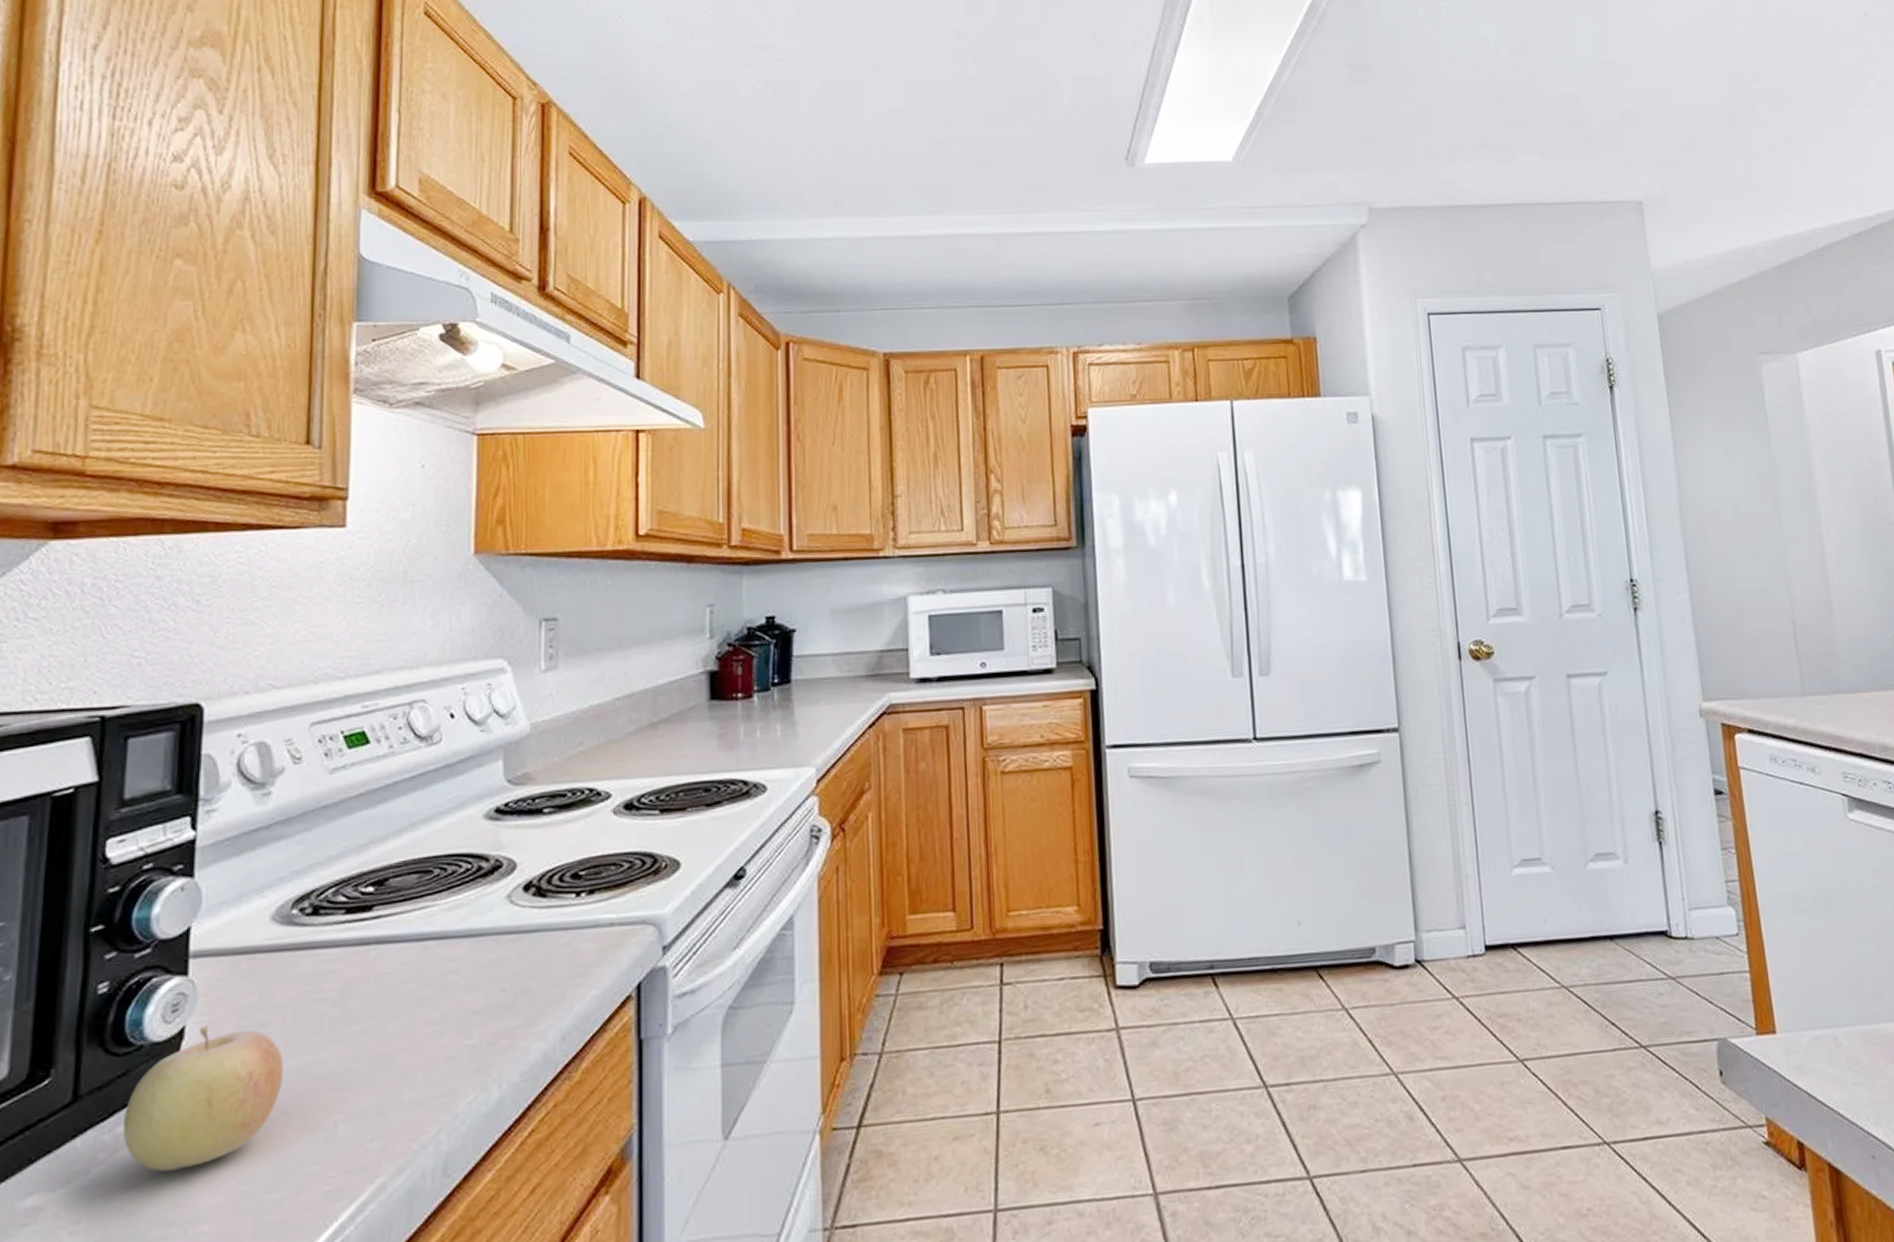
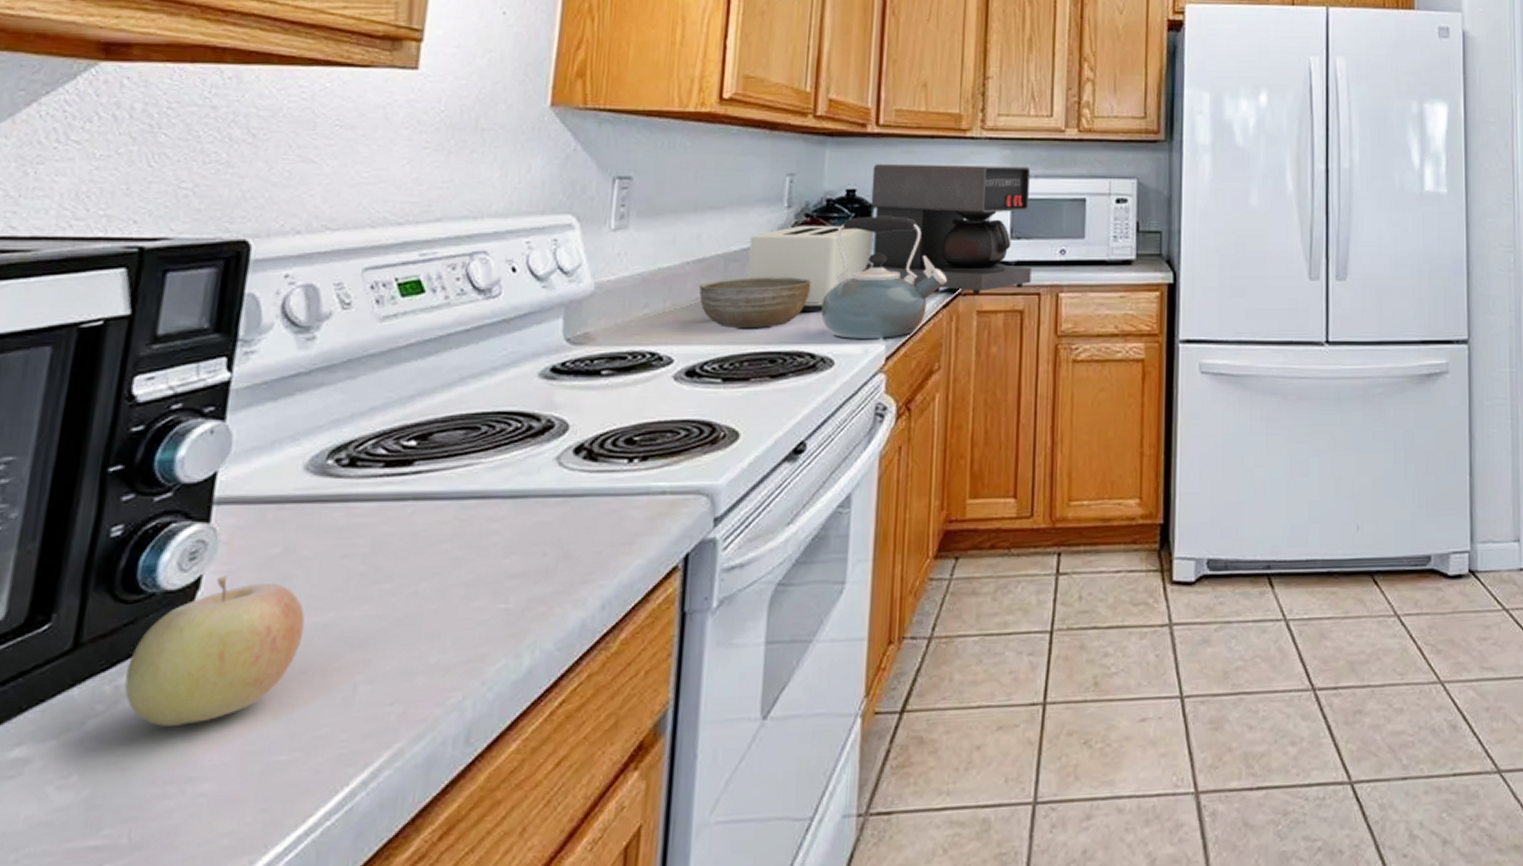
bowl: none [630,706,739,761] -> present [698,277,811,329]
toaster: none [675,652,796,741] -> present [747,225,872,312]
kettle: none [750,640,871,764] -> present [821,217,947,340]
coffee maker: none [790,582,954,714] -> present [871,164,1032,296]

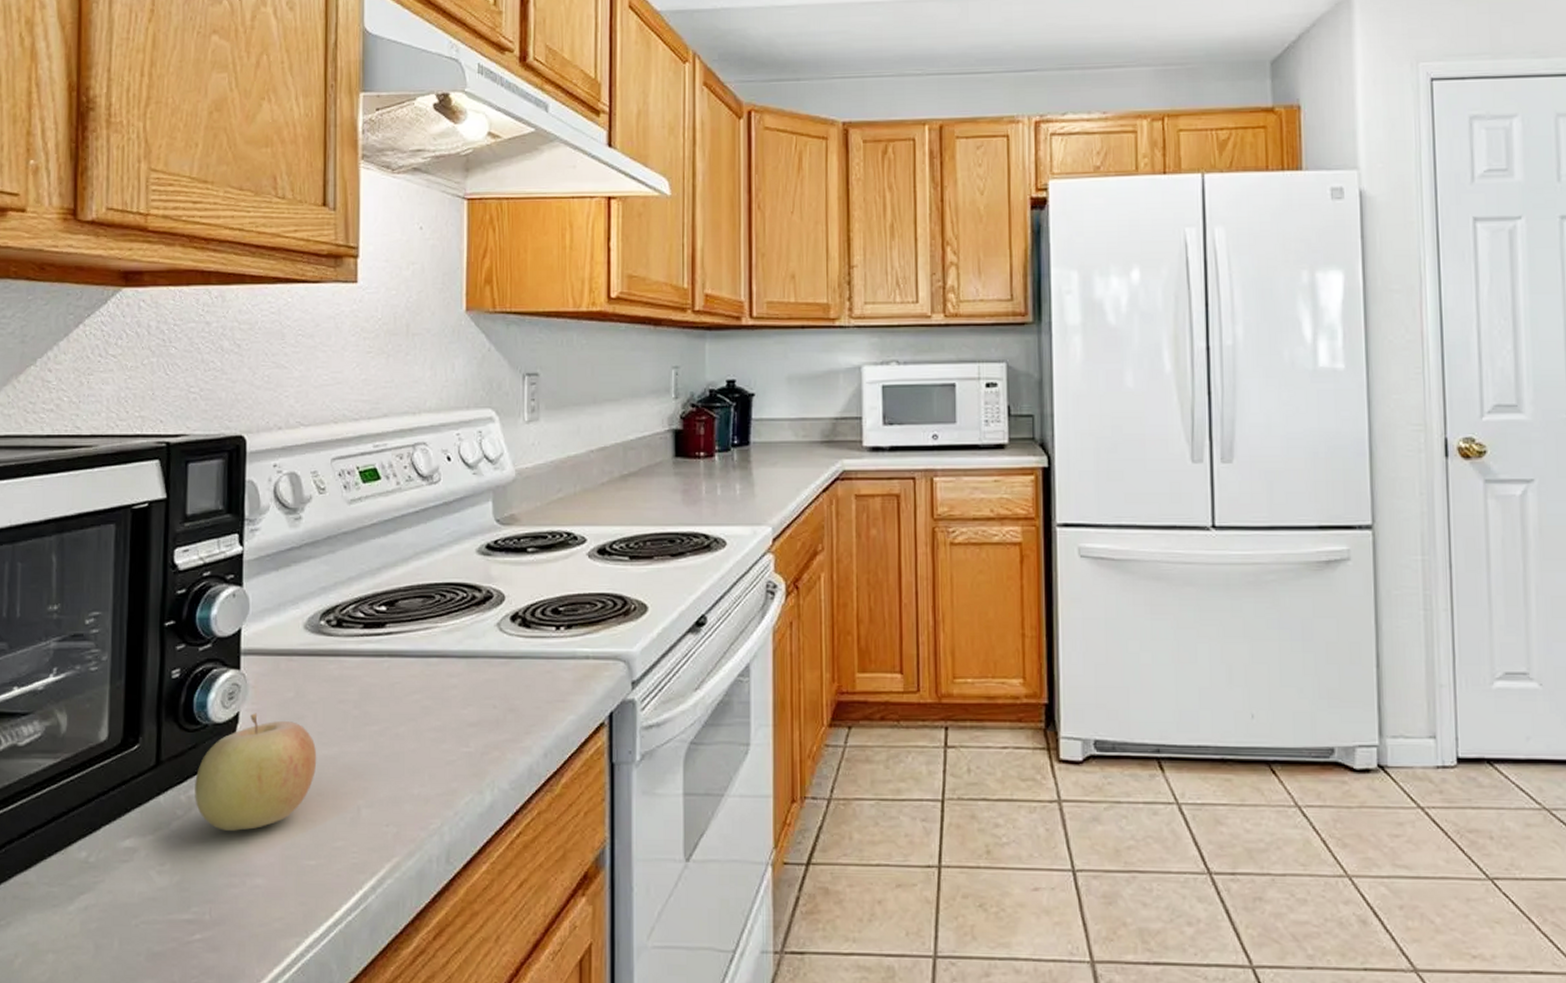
bowl: present [698,277,811,329] -> none [603,464,701,512]
toaster: present [747,225,872,312] -> none [643,414,754,496]
kettle: present [821,217,947,340] -> none [712,405,825,522]
coffee maker: present [871,164,1032,296] -> none [749,353,906,480]

